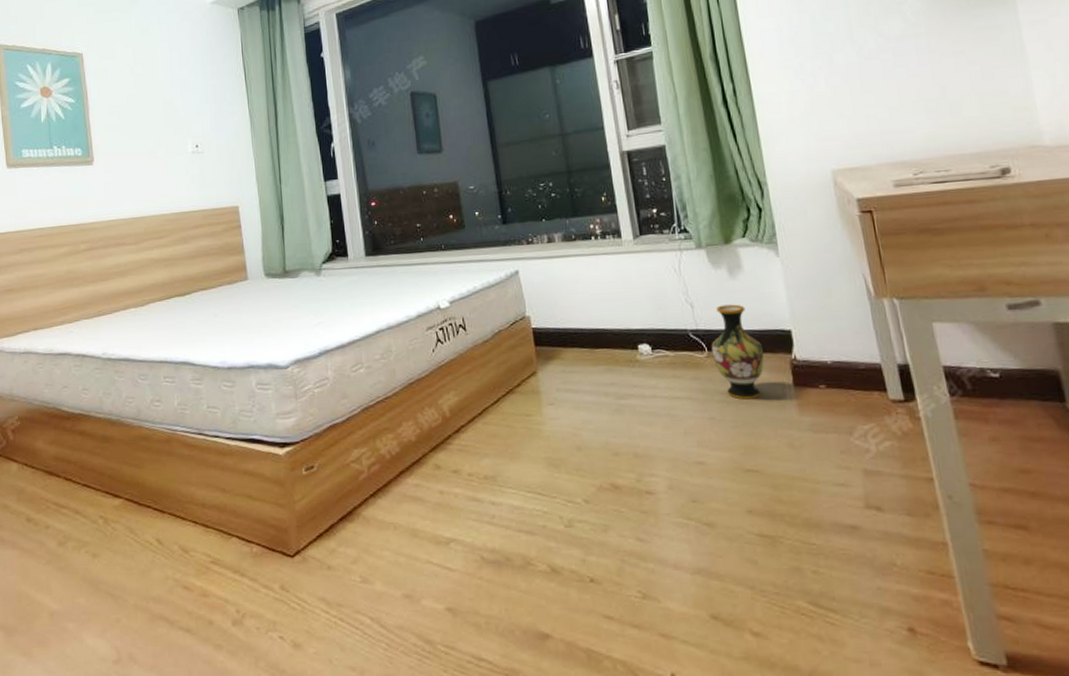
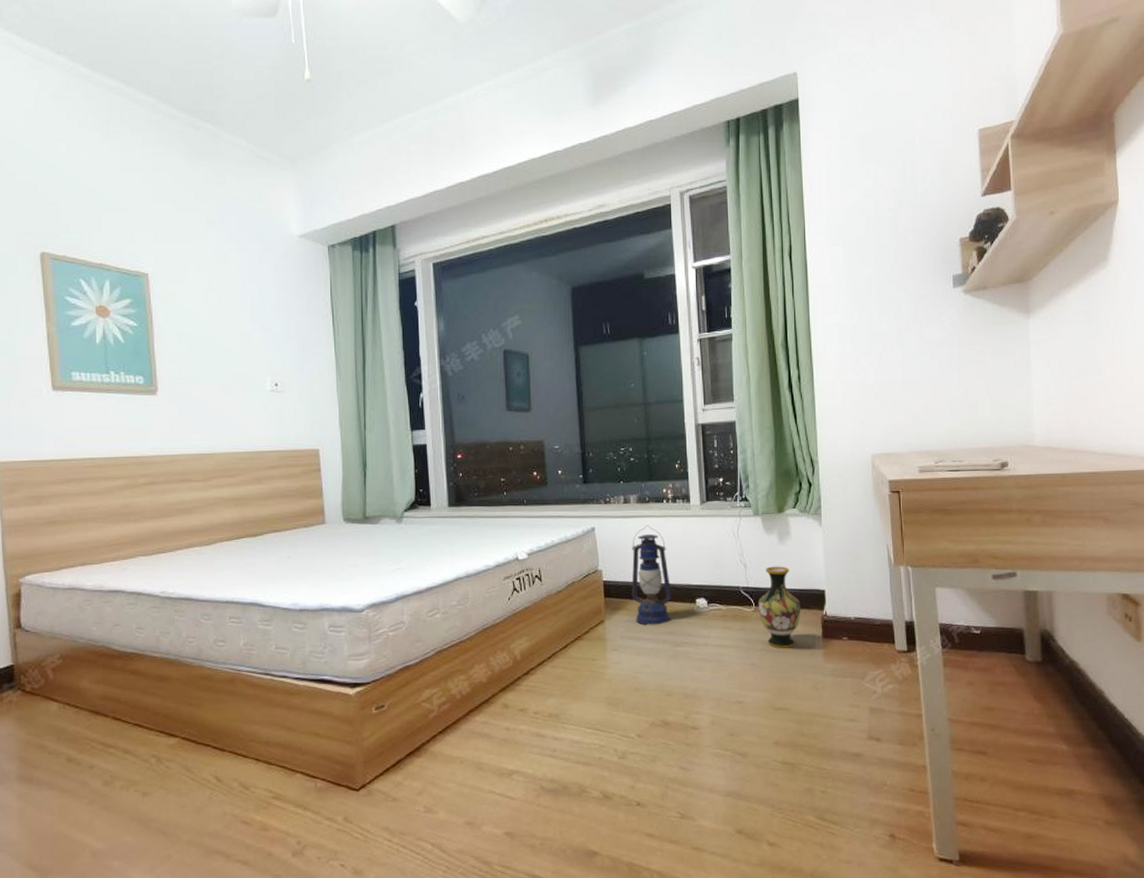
lantern: none [560,265,611,376] -> present [631,525,672,626]

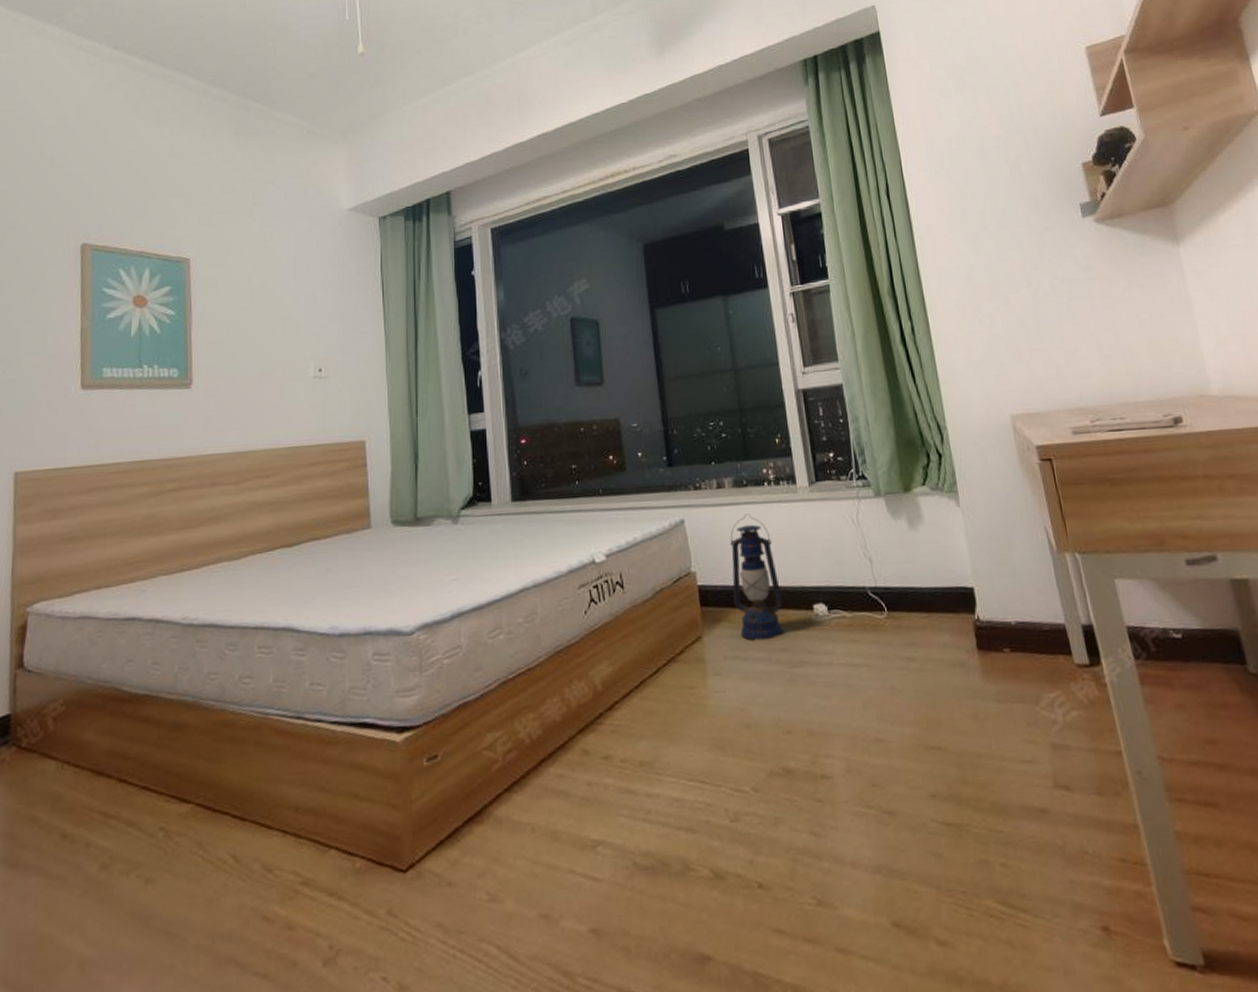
vase: present [758,566,801,649] -> none [891,558,947,666]

